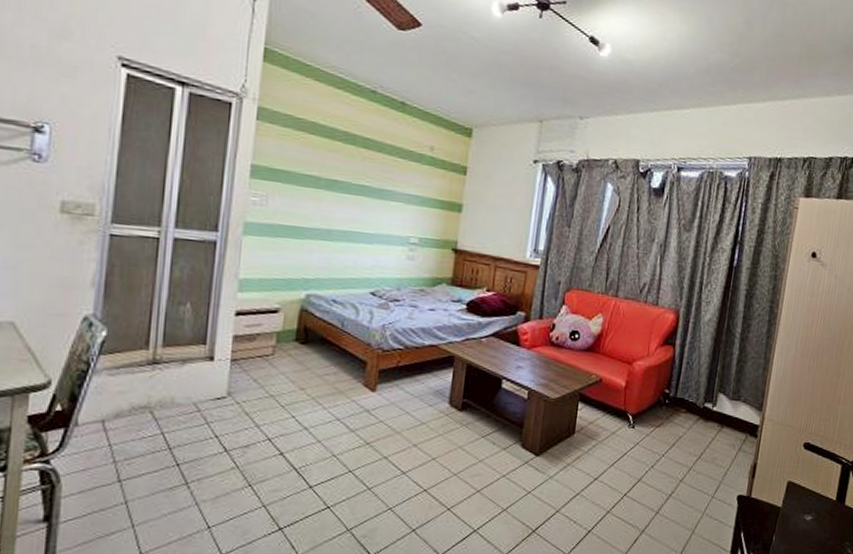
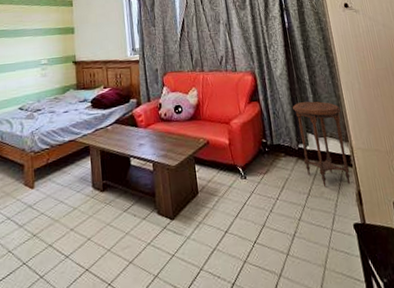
side table: none [705,357,767,455] -> present [293,101,351,186]

